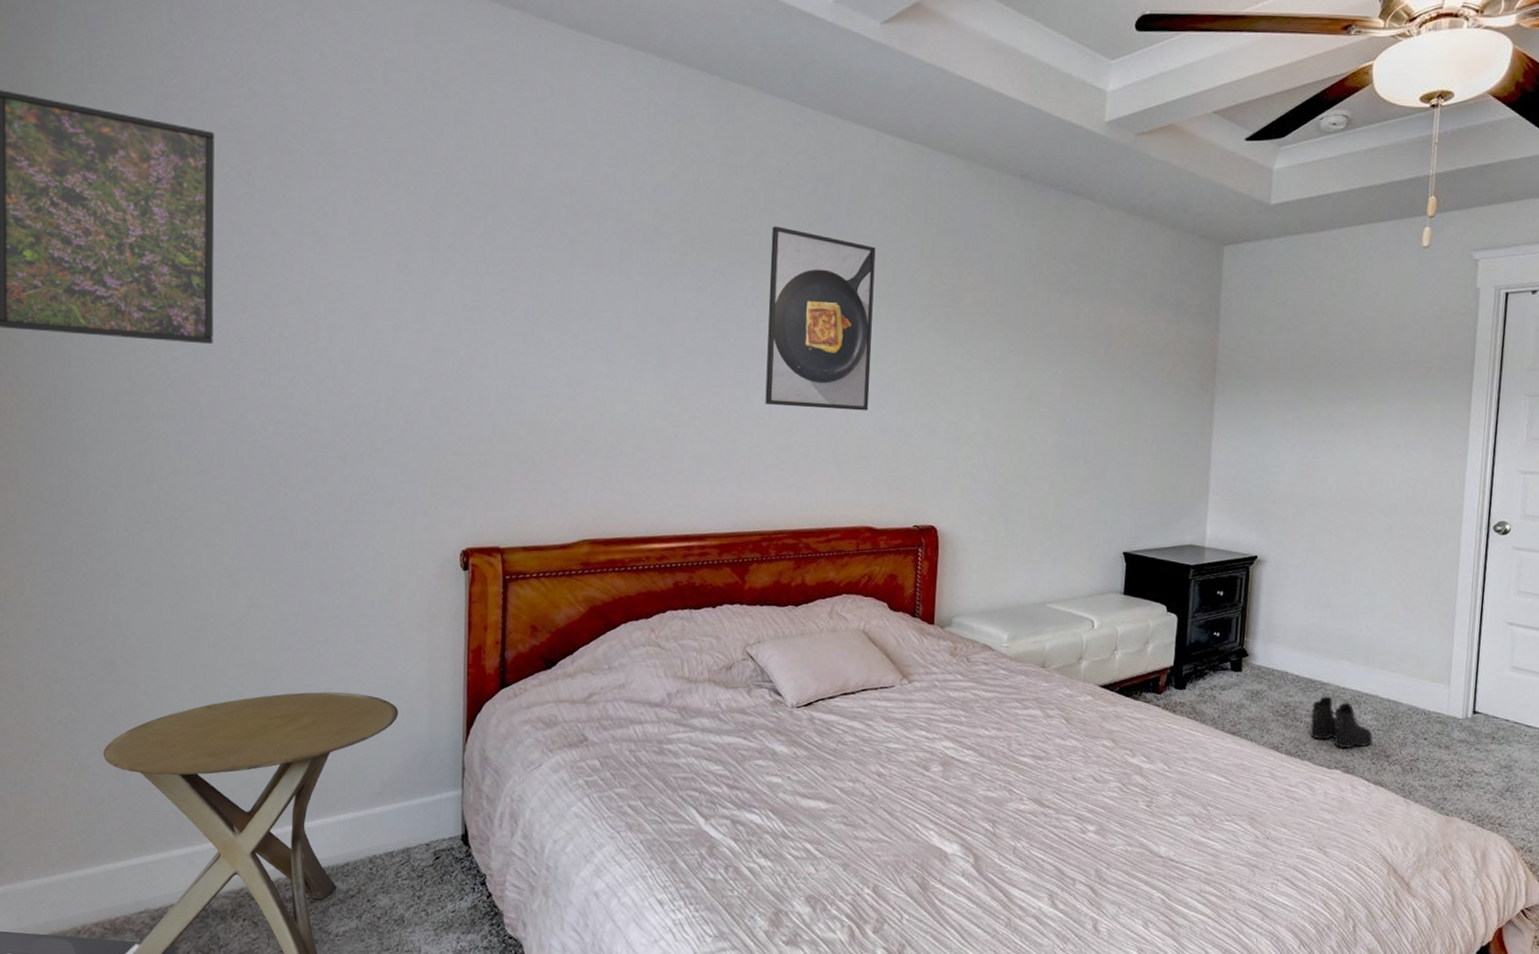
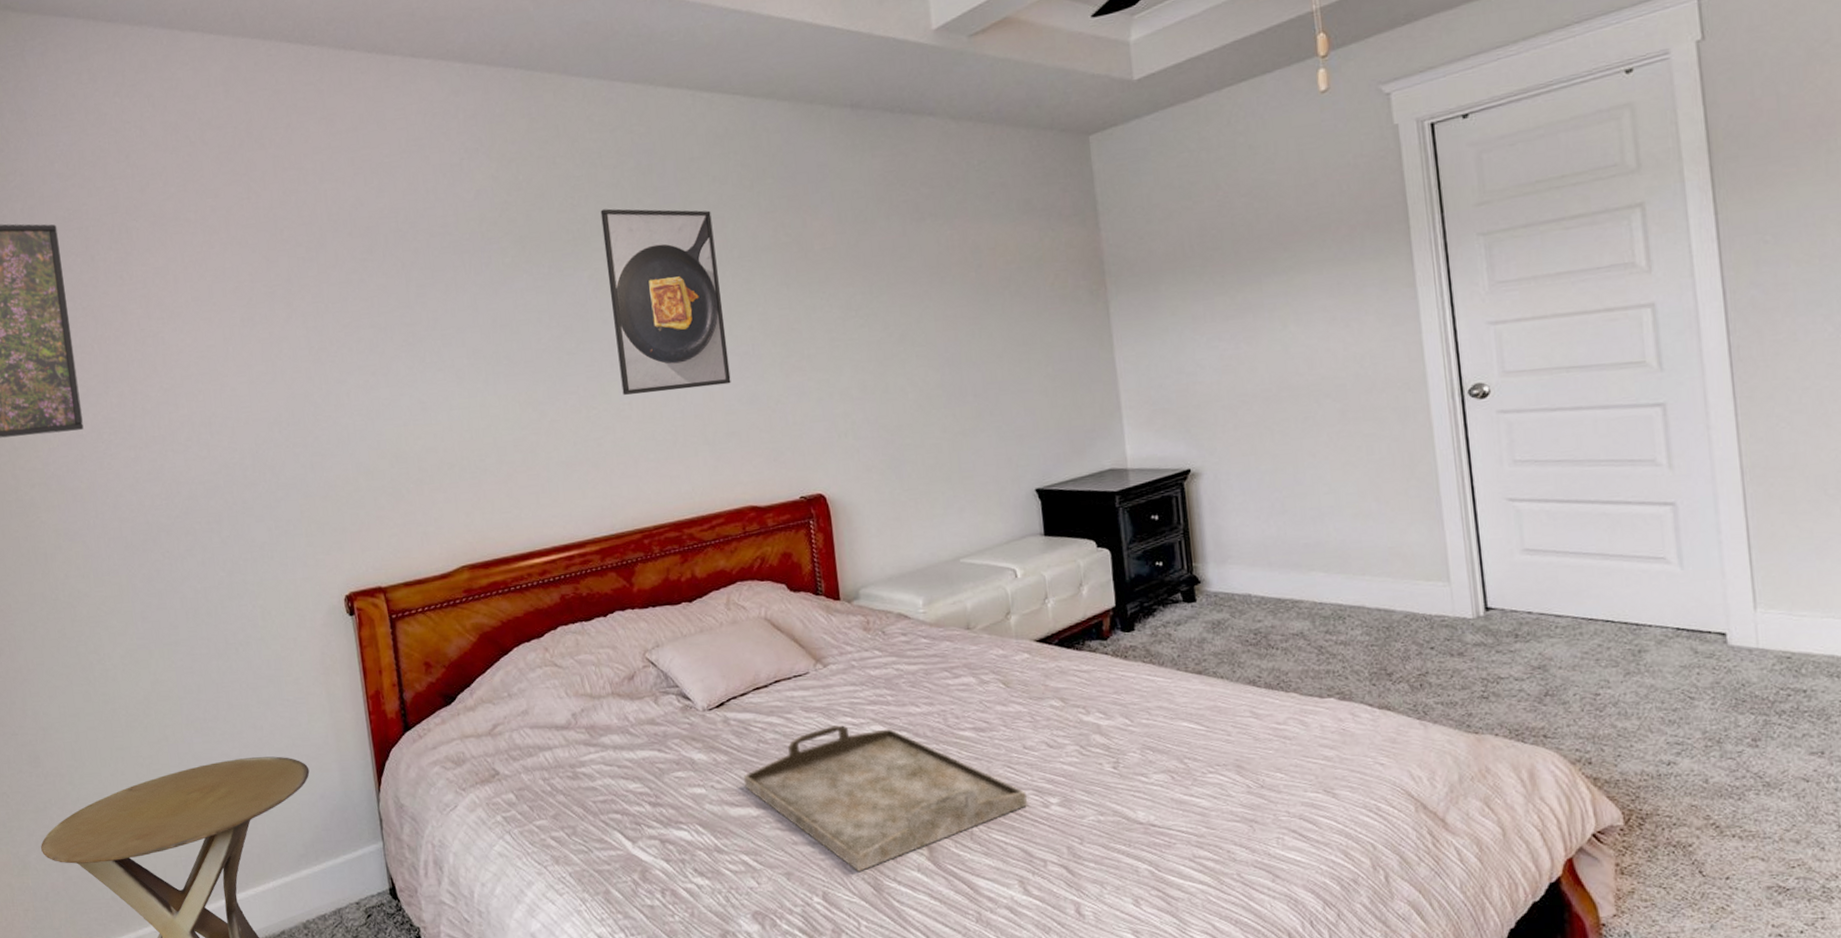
serving tray: none [818,736,1068,870] -> present [743,724,1027,872]
boots: present [1310,696,1374,748] -> none [1286,615,1368,672]

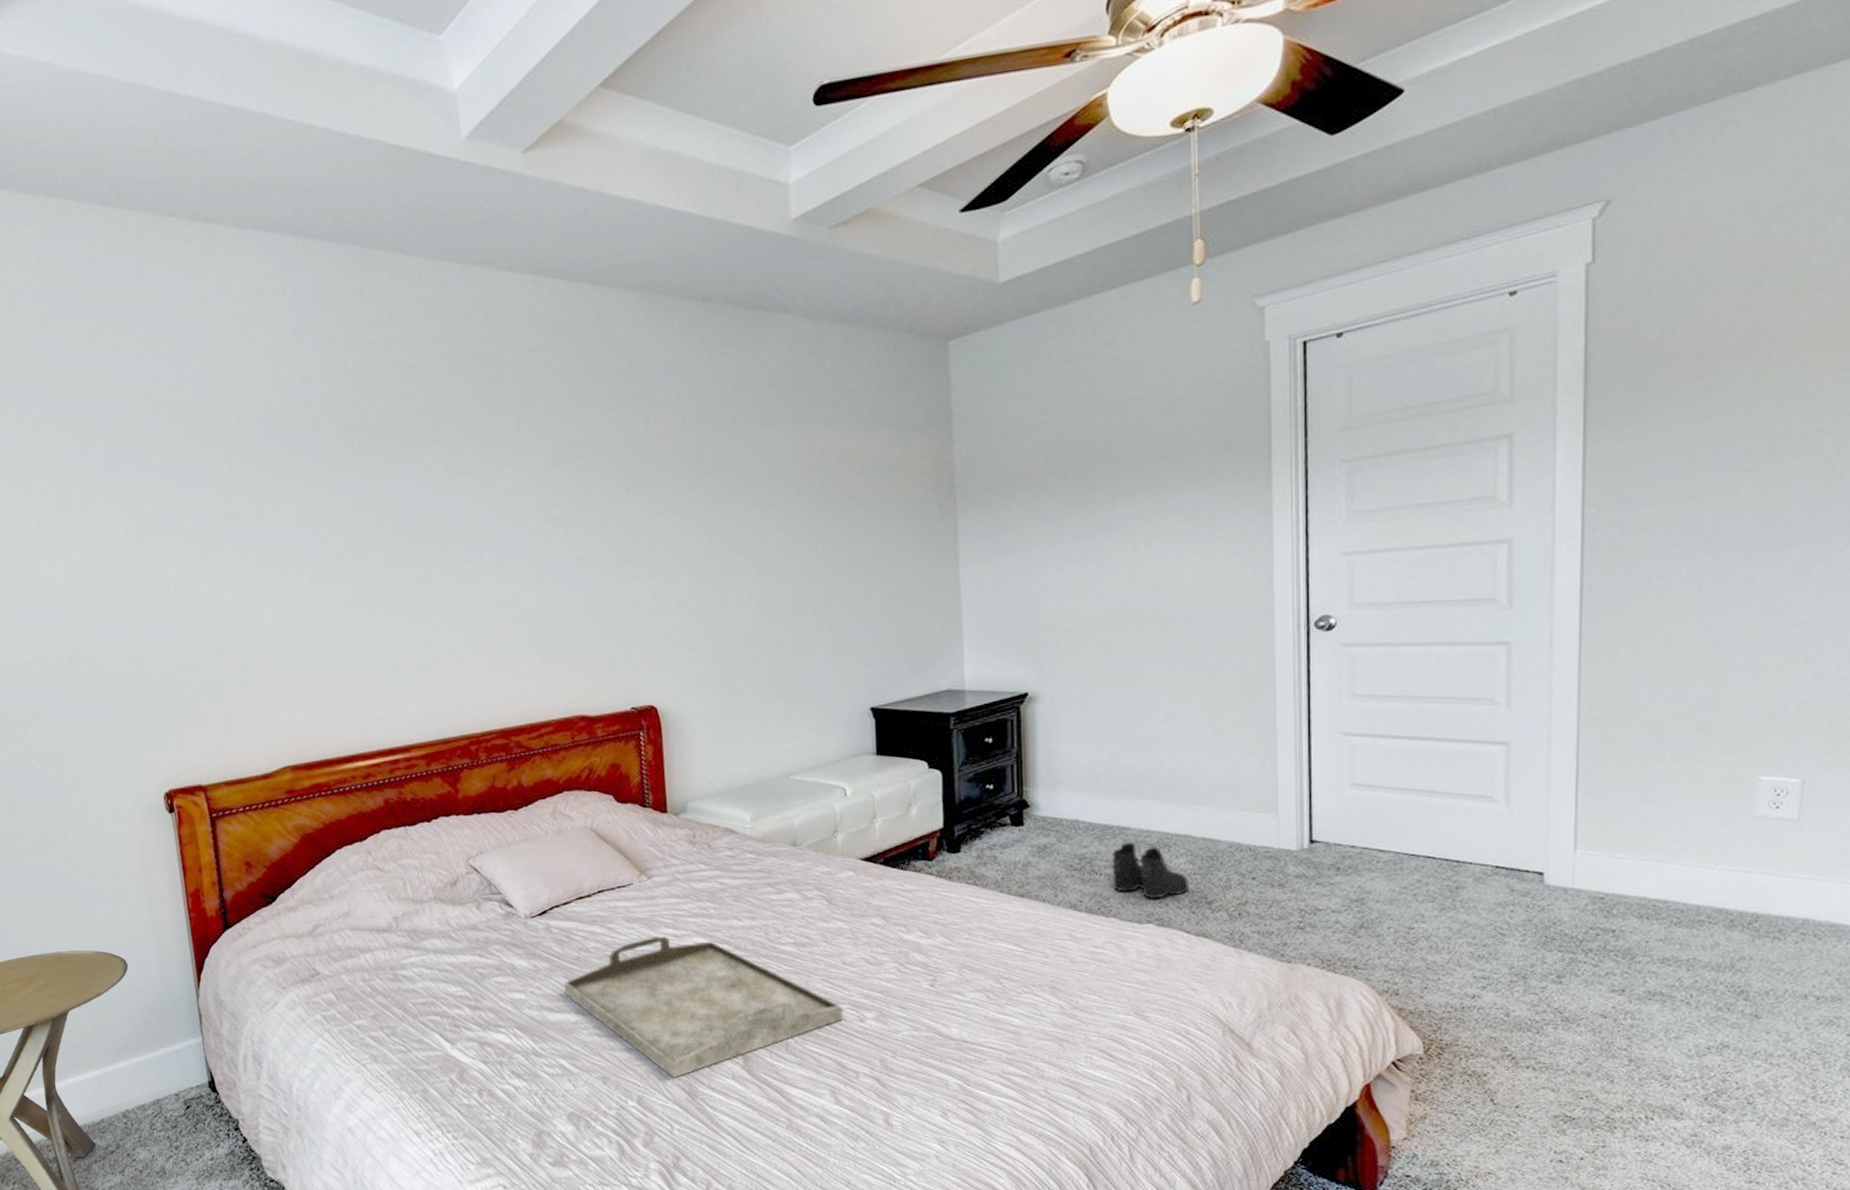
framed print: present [600,208,731,395] -> none [434,400,565,597]
boots: none [1286,615,1368,672] -> present [1112,842,1190,898]

